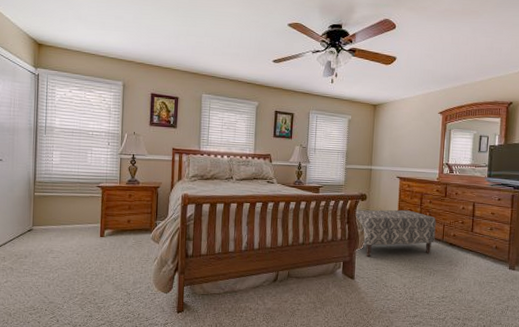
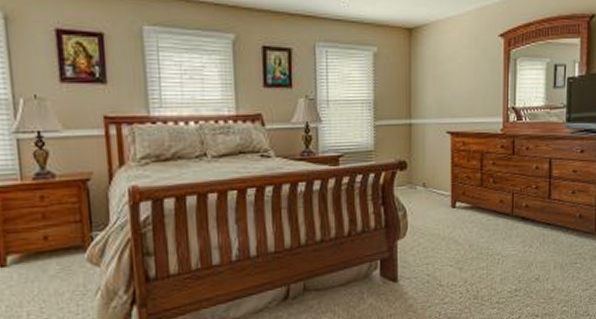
bench: present [354,209,436,257] -> none [391,177,503,248]

